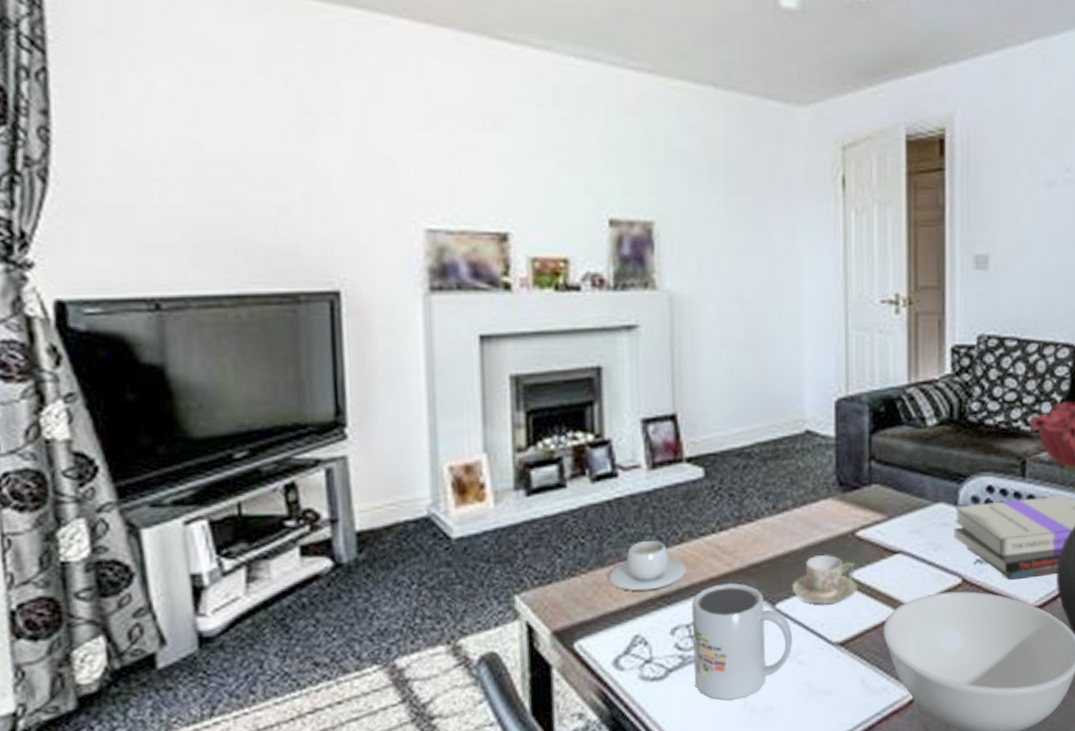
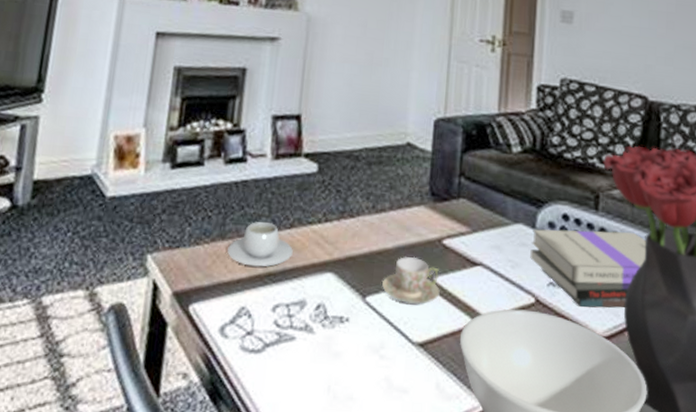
mug: present [691,583,792,701] -> none [287,270,378,384]

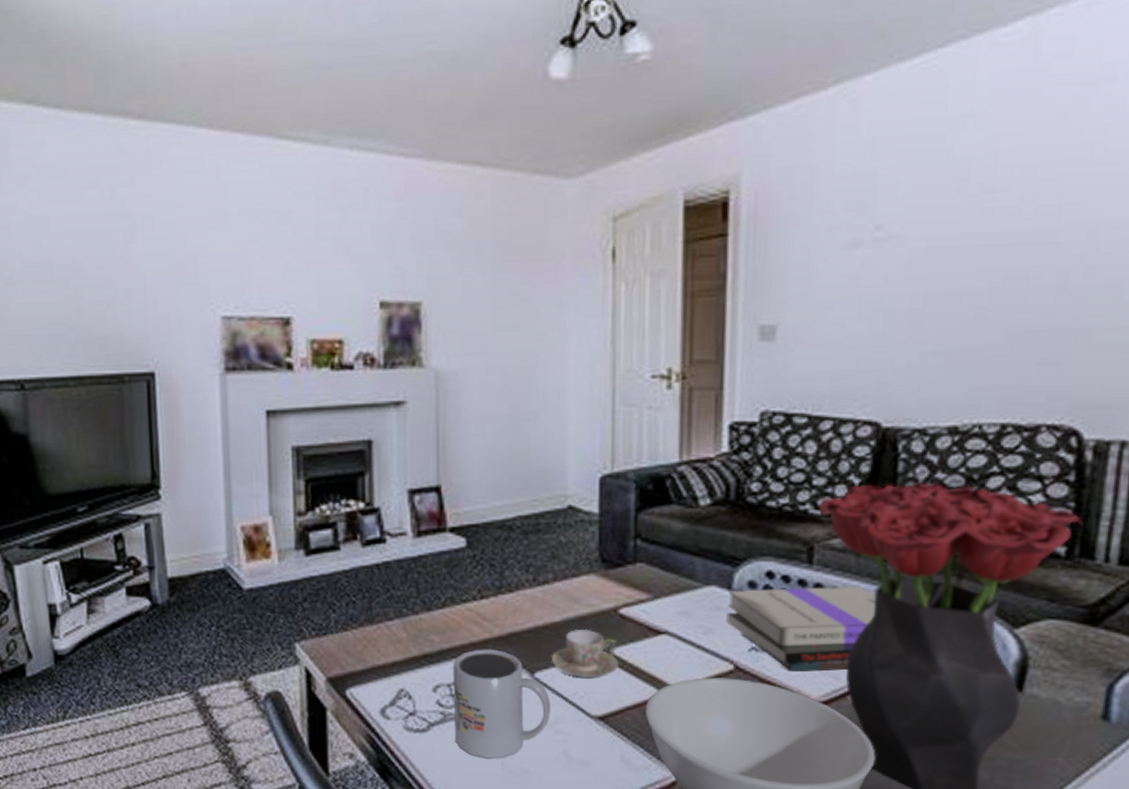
teacup: present [227,221,293,267] -> none [378,602,448,649]
mug: none [287,270,378,384] -> present [453,649,550,759]

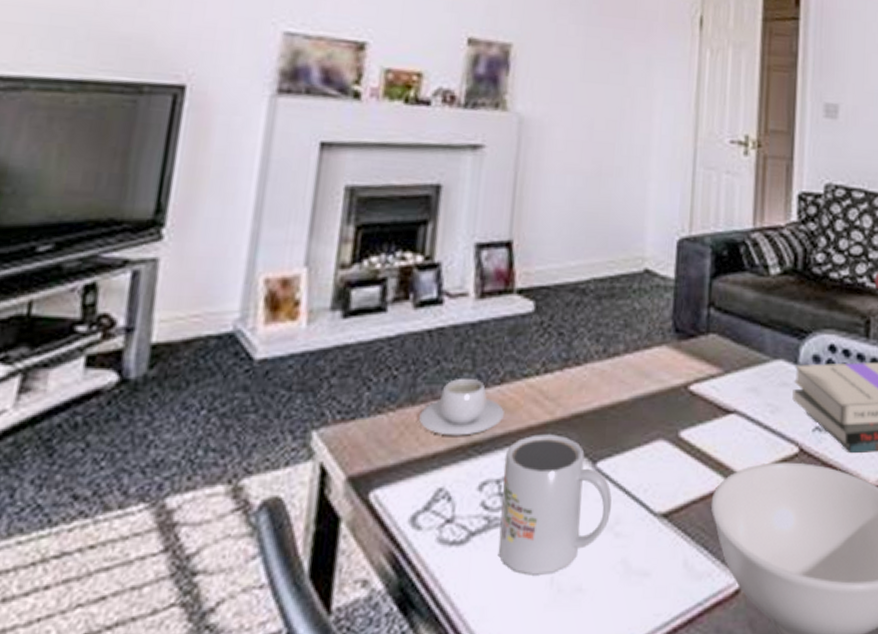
teacup: none [378,602,448,649] -> present [419,377,504,436]
teacup: present [551,629,619,678] -> none [616,408,687,467]

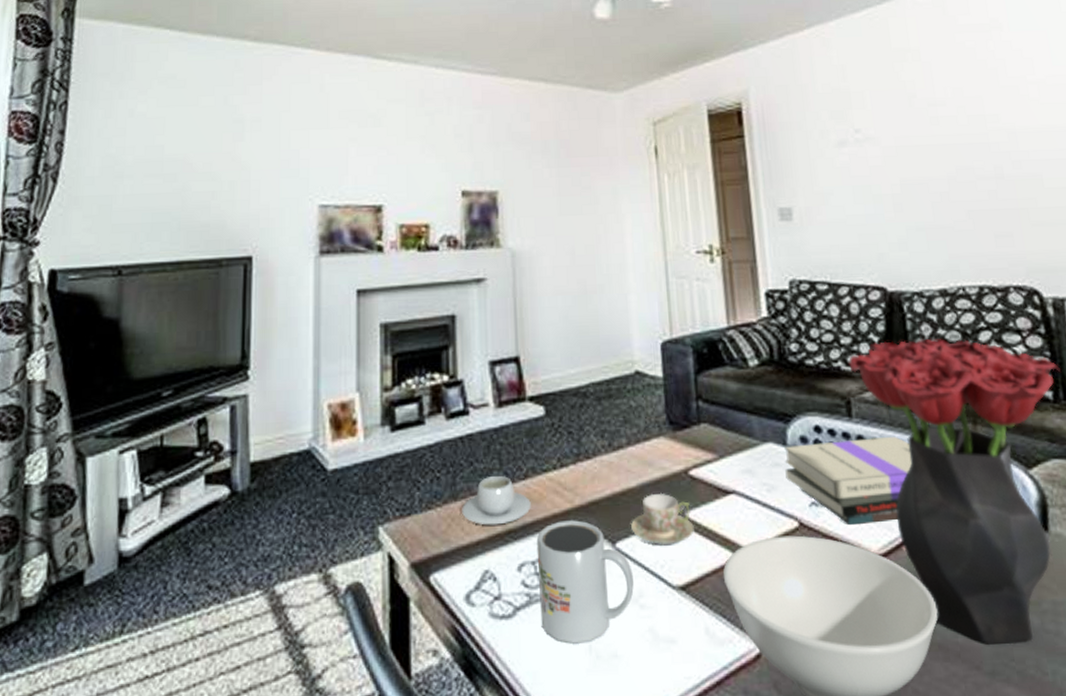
teacup: none [616,408,687,467] -> present [630,493,694,546]

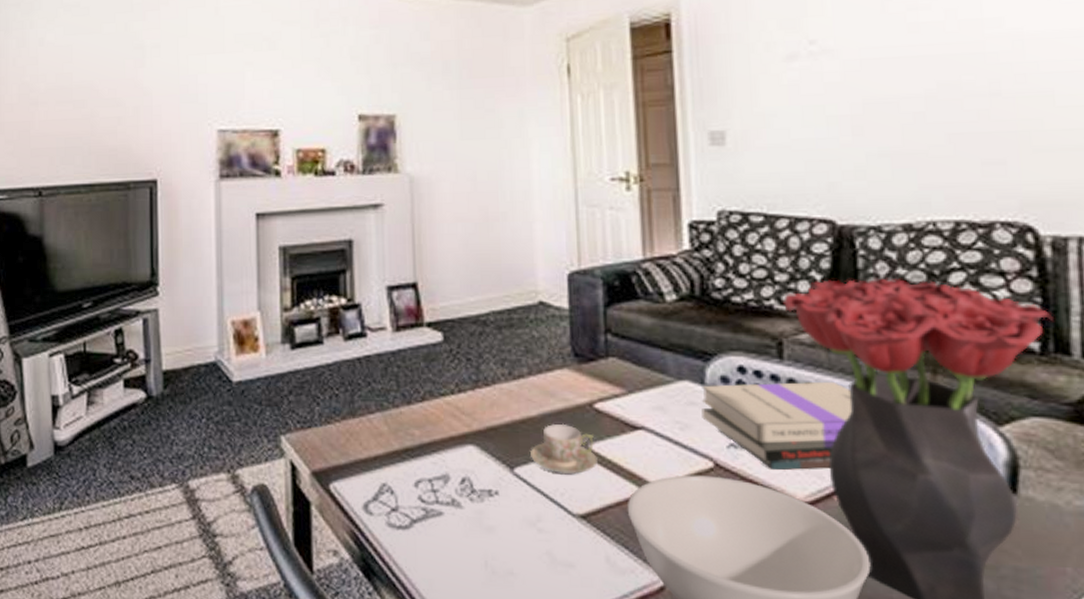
teacup: present [462,475,531,525] -> none [360,396,428,443]
mug: present [536,520,634,644] -> none [433,443,532,559]

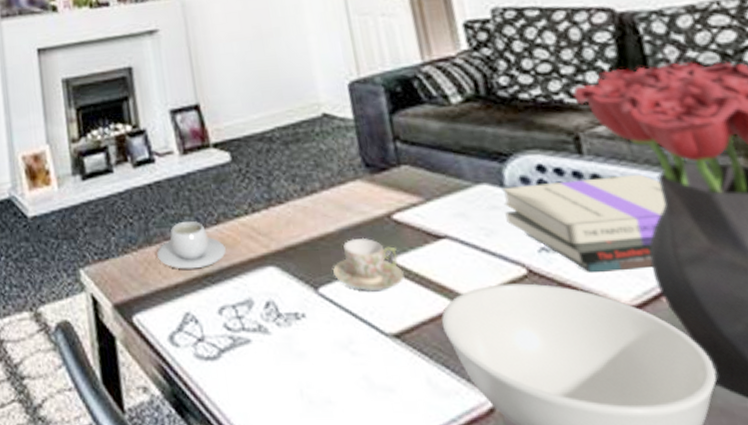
teacup: none [360,396,428,443] -> present [157,220,226,269]

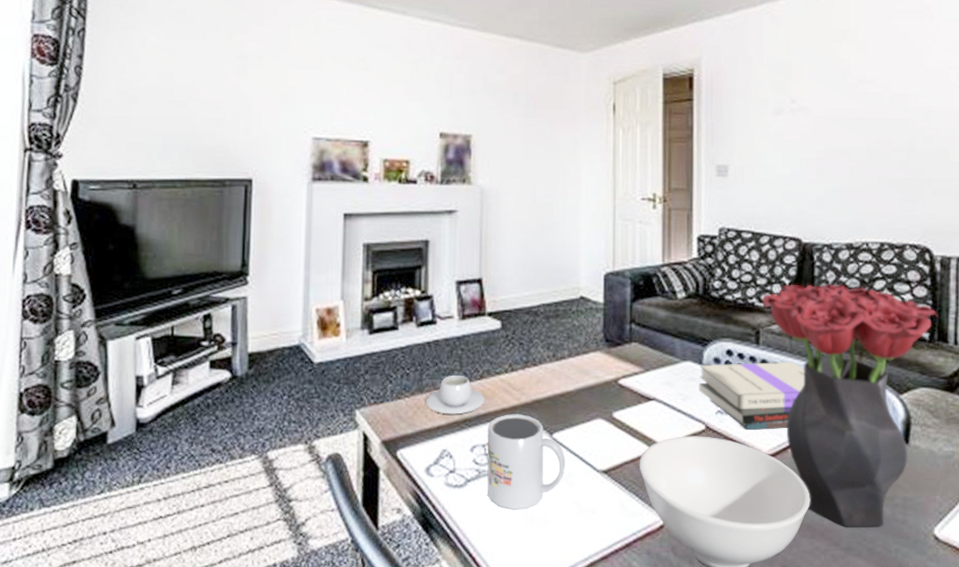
mug: none [234,265,343,388] -> present [487,414,565,510]
teacup: present [332,237,404,292] -> none [566,396,619,438]

